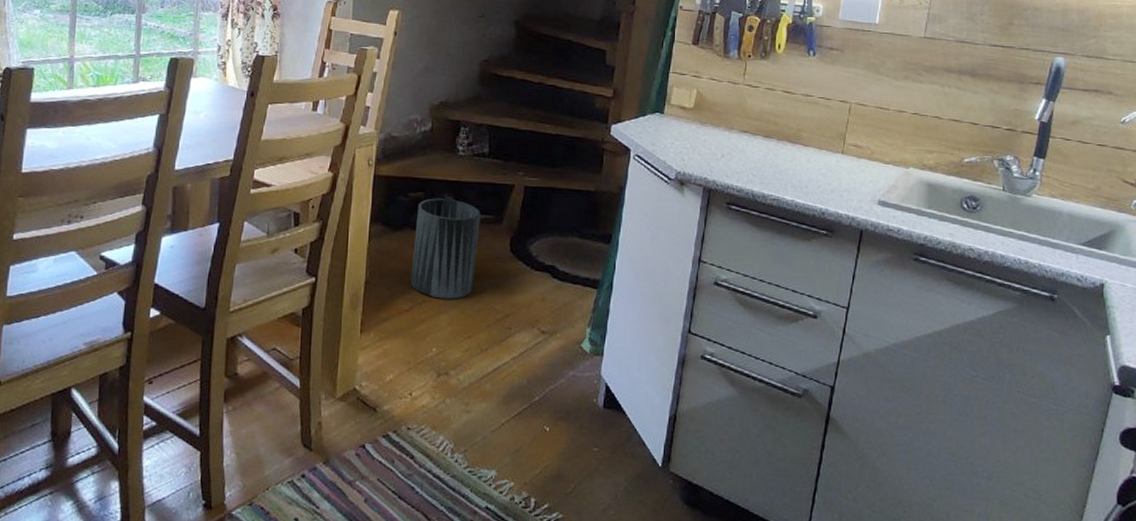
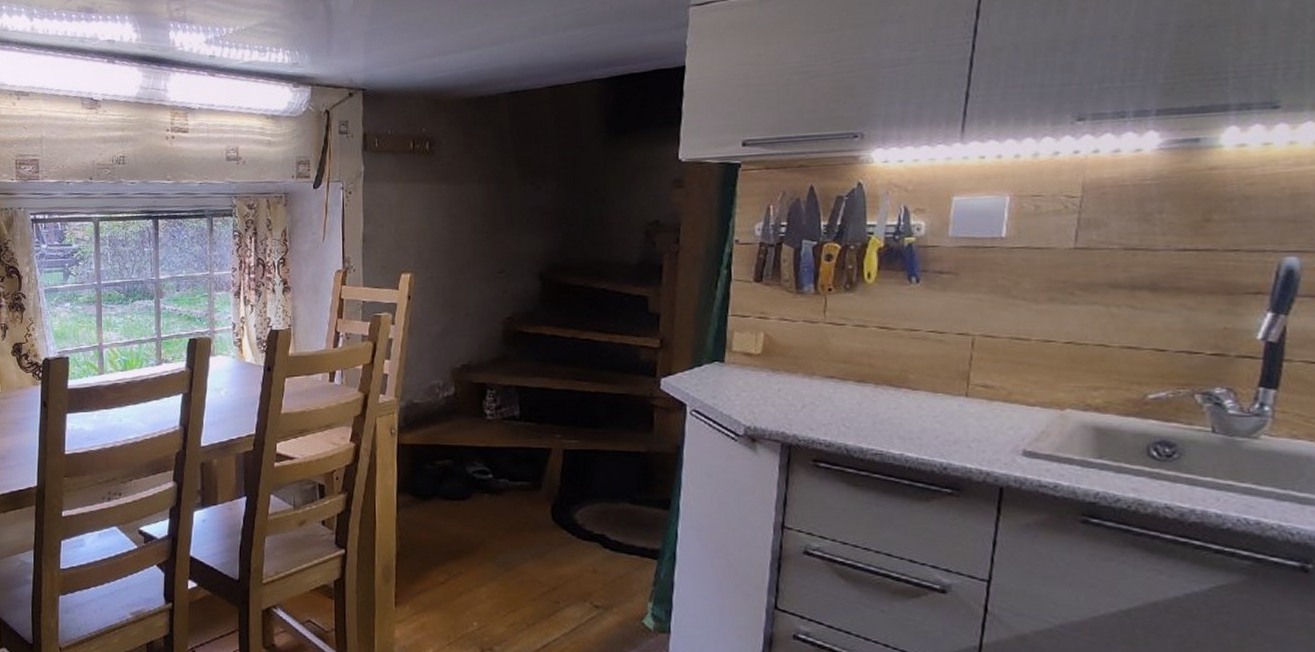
trash can: present [410,198,481,299] -> none [444,465,516,571]

